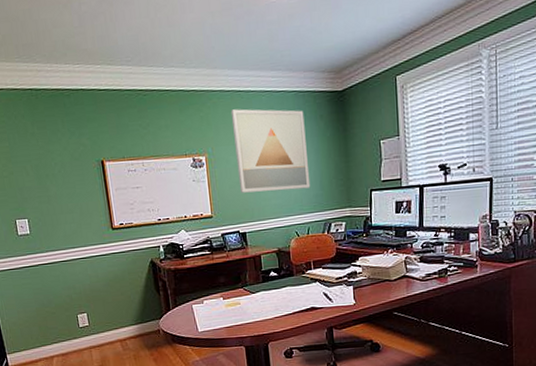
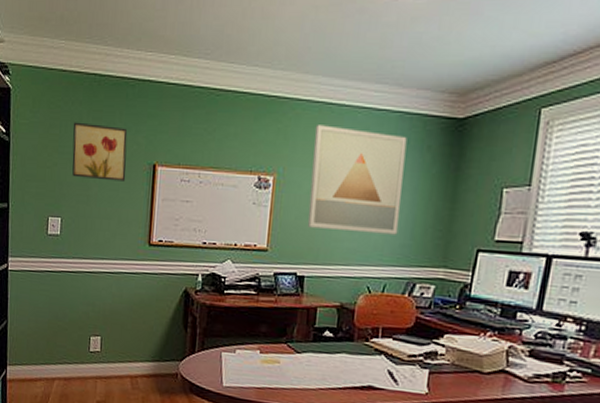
wall art: none [20,133,80,182] -> present [72,122,128,182]

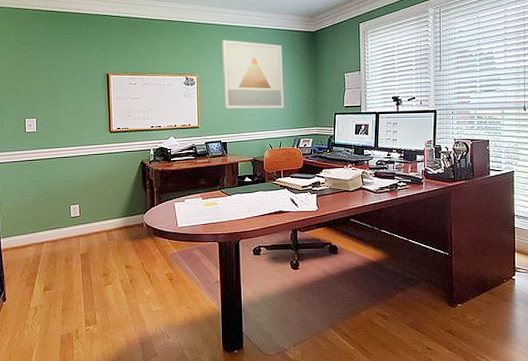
wall art: present [72,122,128,182] -> none [38,46,86,88]

